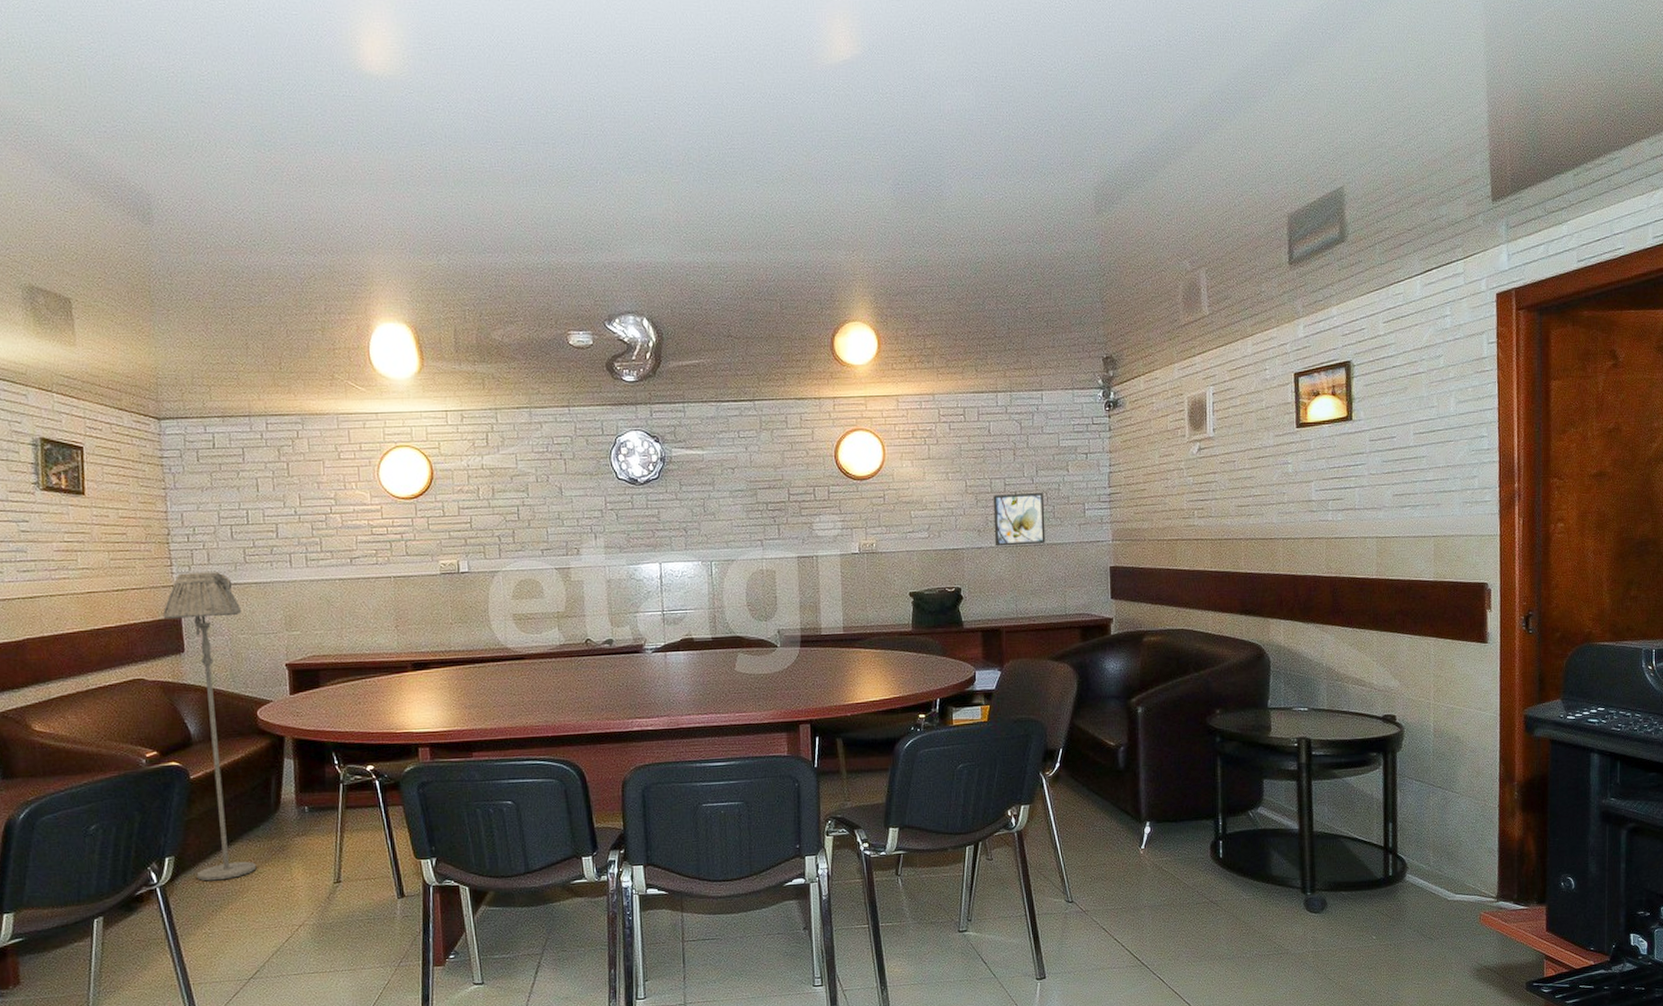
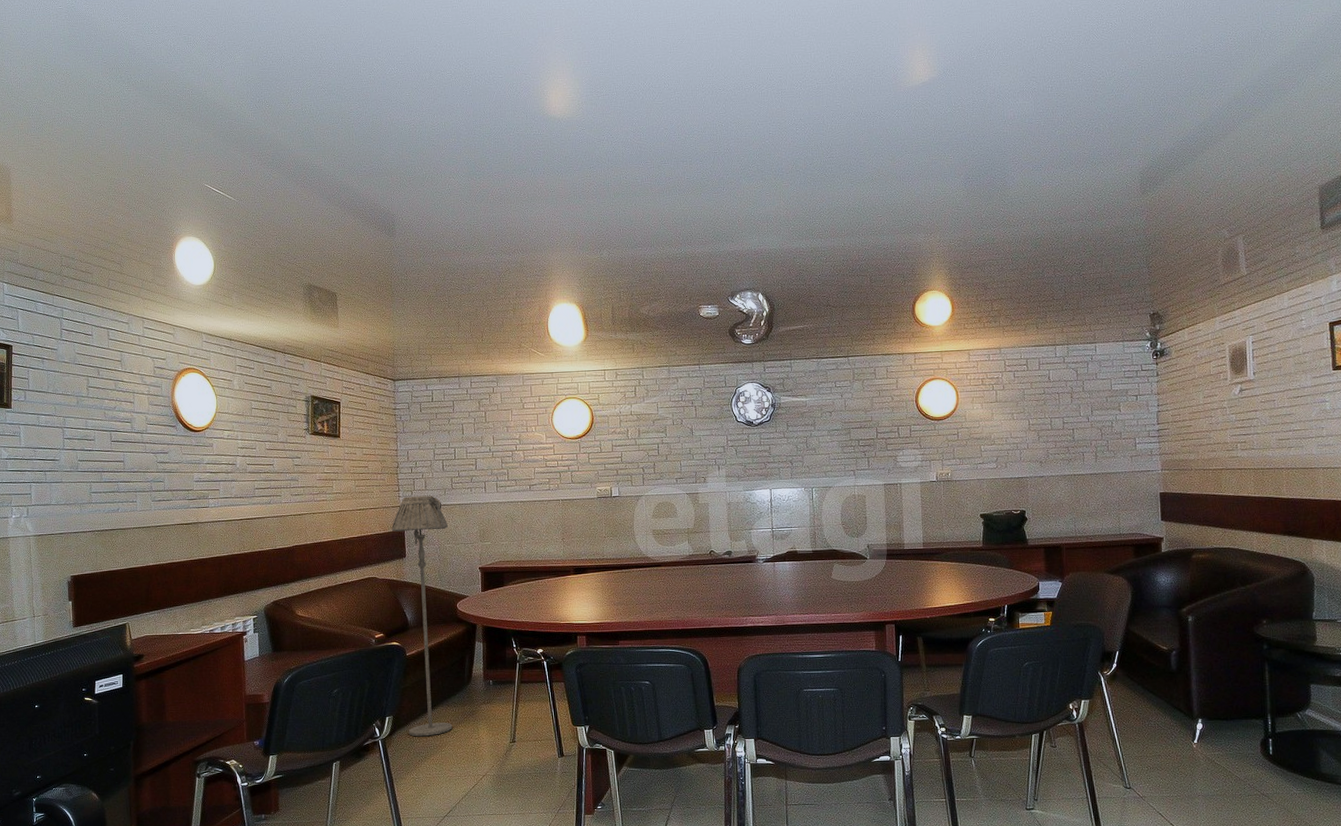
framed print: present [993,492,1046,547] -> none [1053,428,1101,475]

